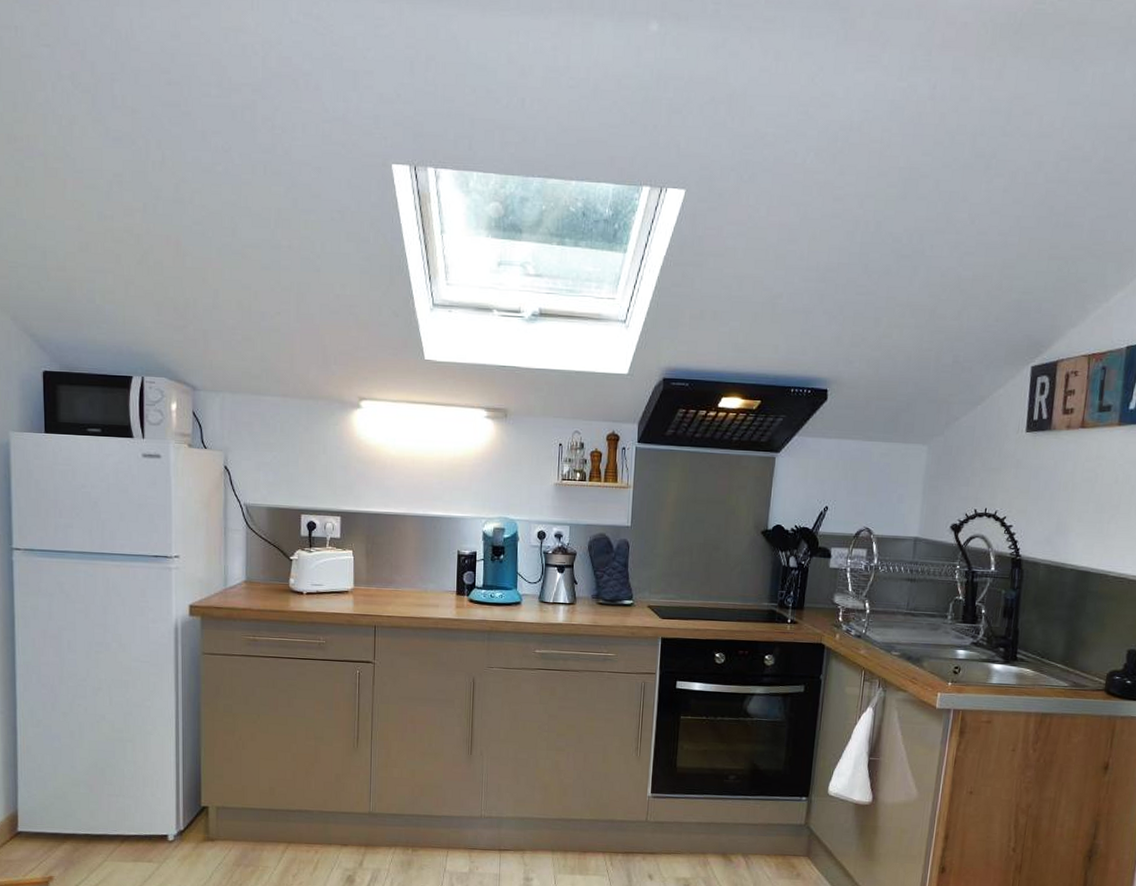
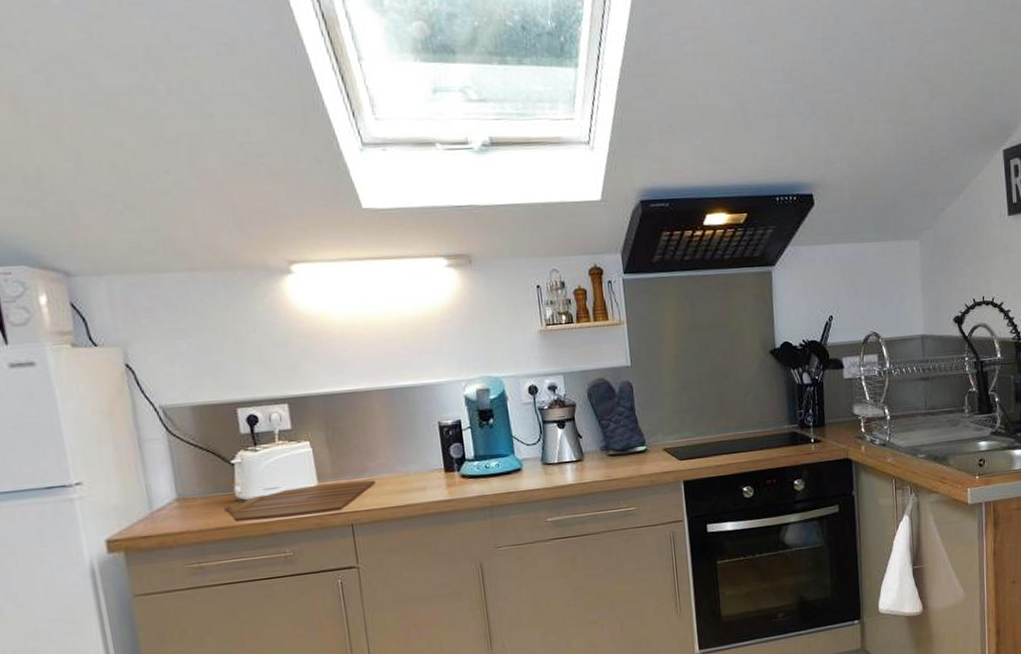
cutting board: none [279,587,399,613] -> present [223,480,376,523]

